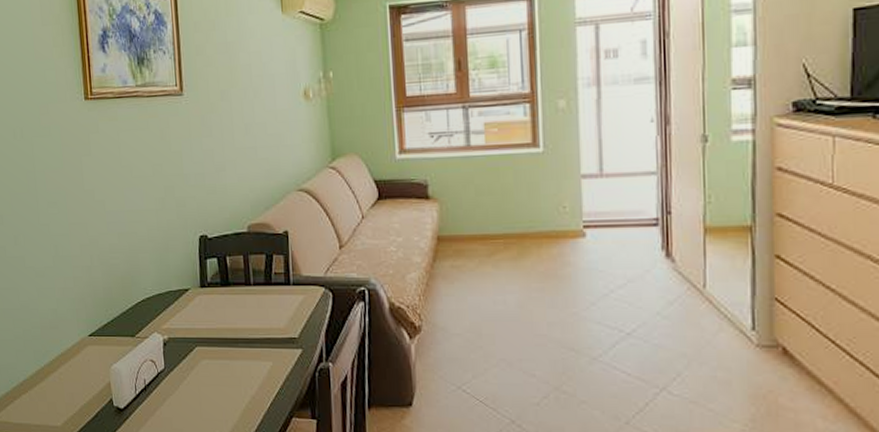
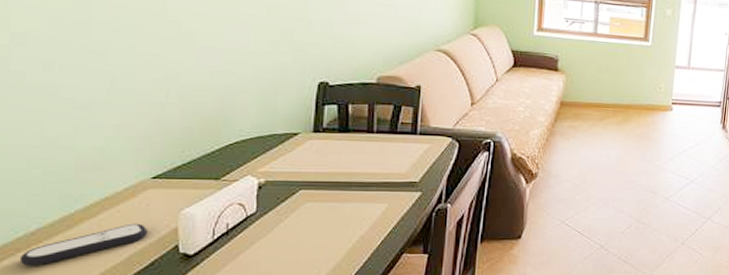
remote control: none [16,377,92,413] -> present [19,223,149,266]

